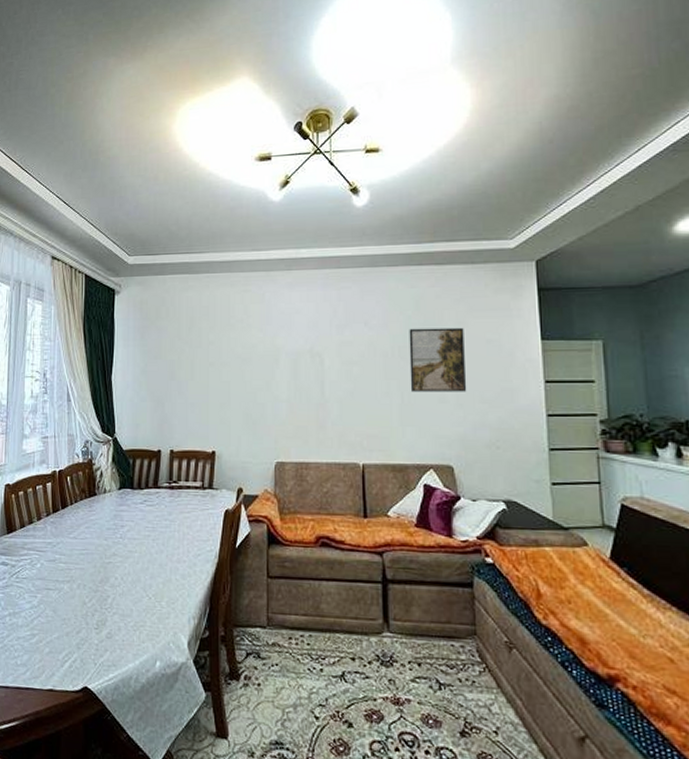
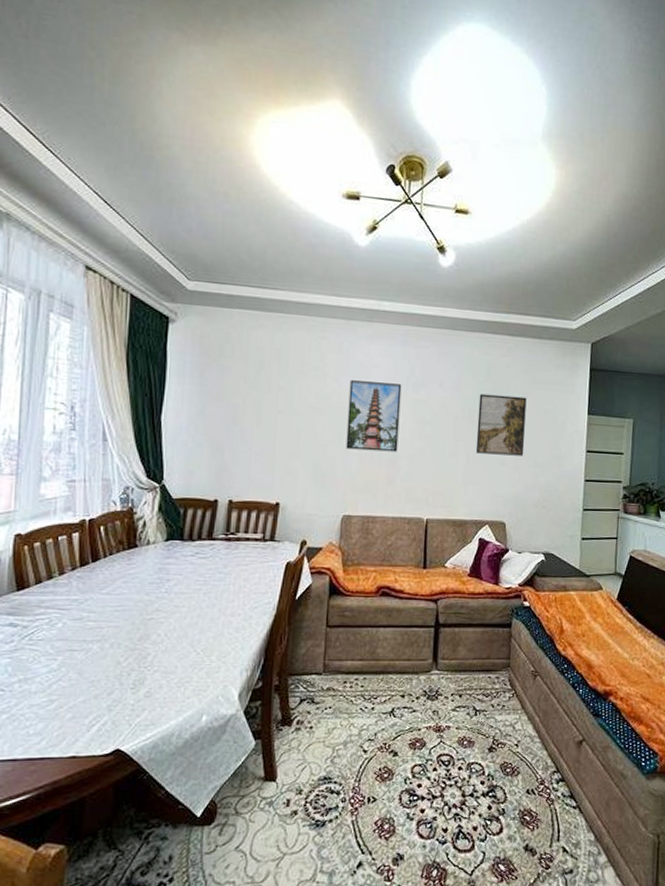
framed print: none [274,327,326,396] -> present [346,380,402,452]

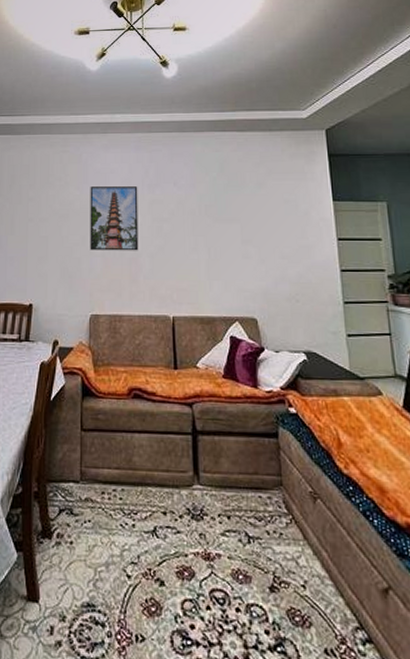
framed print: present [475,393,527,456] -> none [214,188,268,248]

